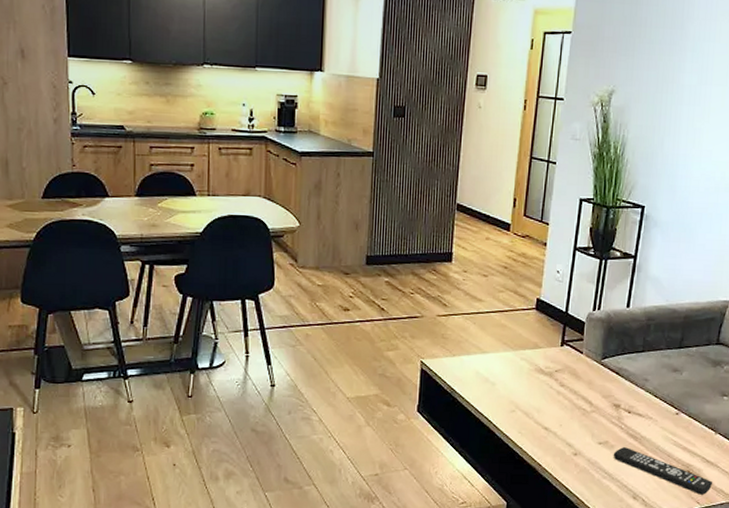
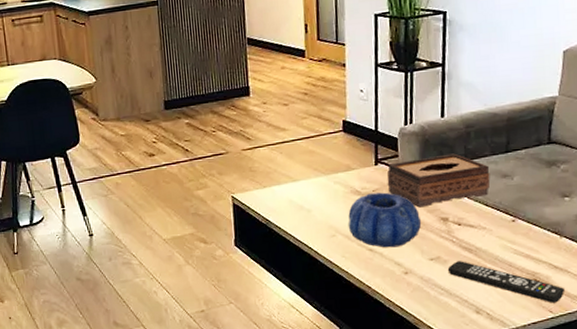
decorative bowl: none [528,373,596,428] -> present [348,192,422,248]
tissue box: none [569,343,663,392] -> present [387,153,491,208]

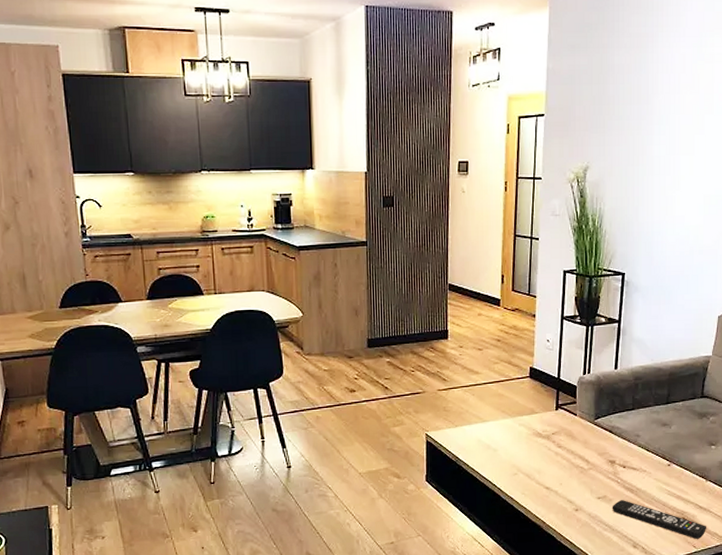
decorative bowl: present [348,192,422,248] -> none [529,435,593,487]
tissue box: present [387,153,491,208] -> none [565,402,652,451]

